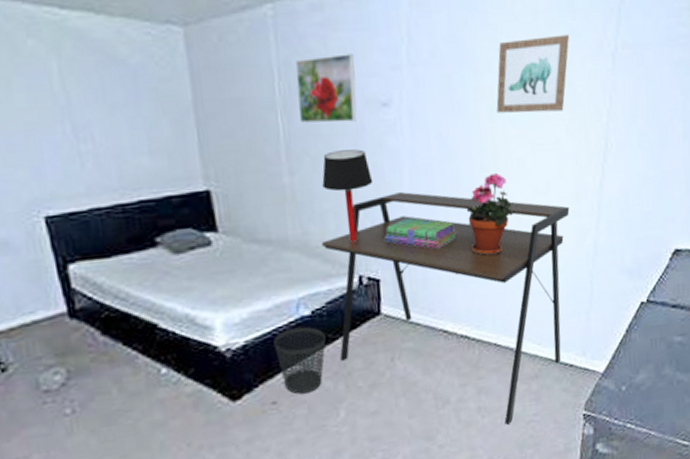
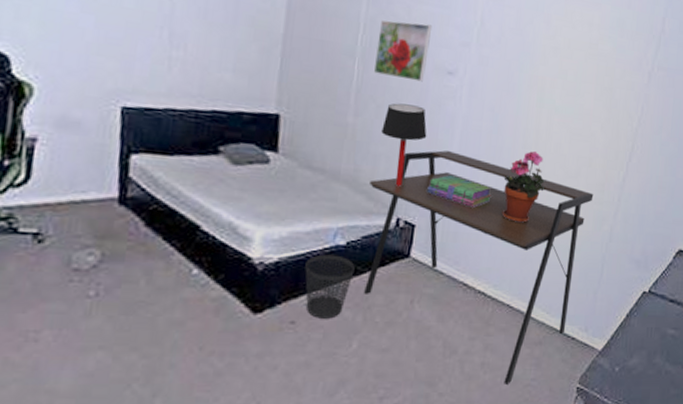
wall art: present [496,34,569,113] -> none [545,43,615,110]

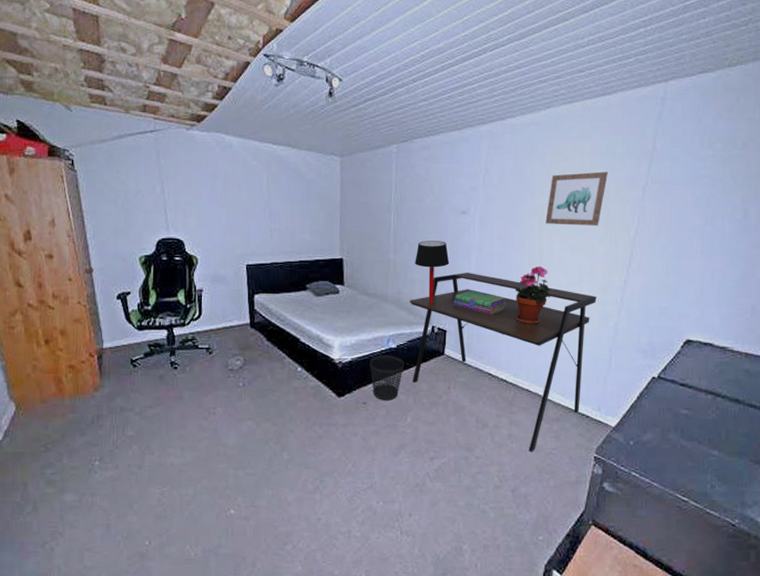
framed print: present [373,20,433,82] -> none [405,178,447,222]
wall art: none [545,43,615,110] -> present [545,171,608,226]

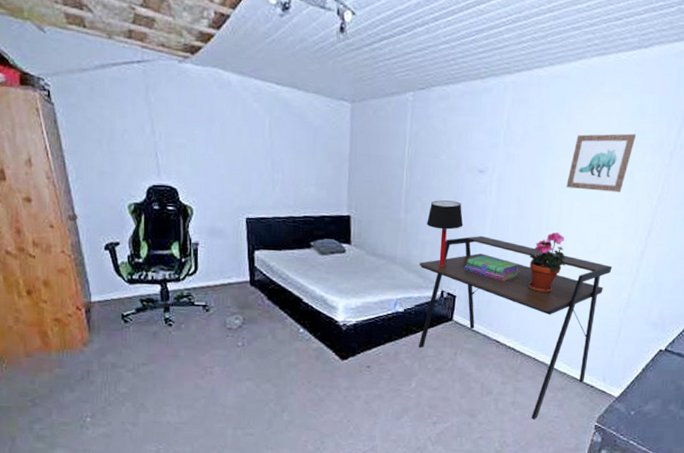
wastebasket: present [370,355,404,401] -> none [375,318,411,365]

